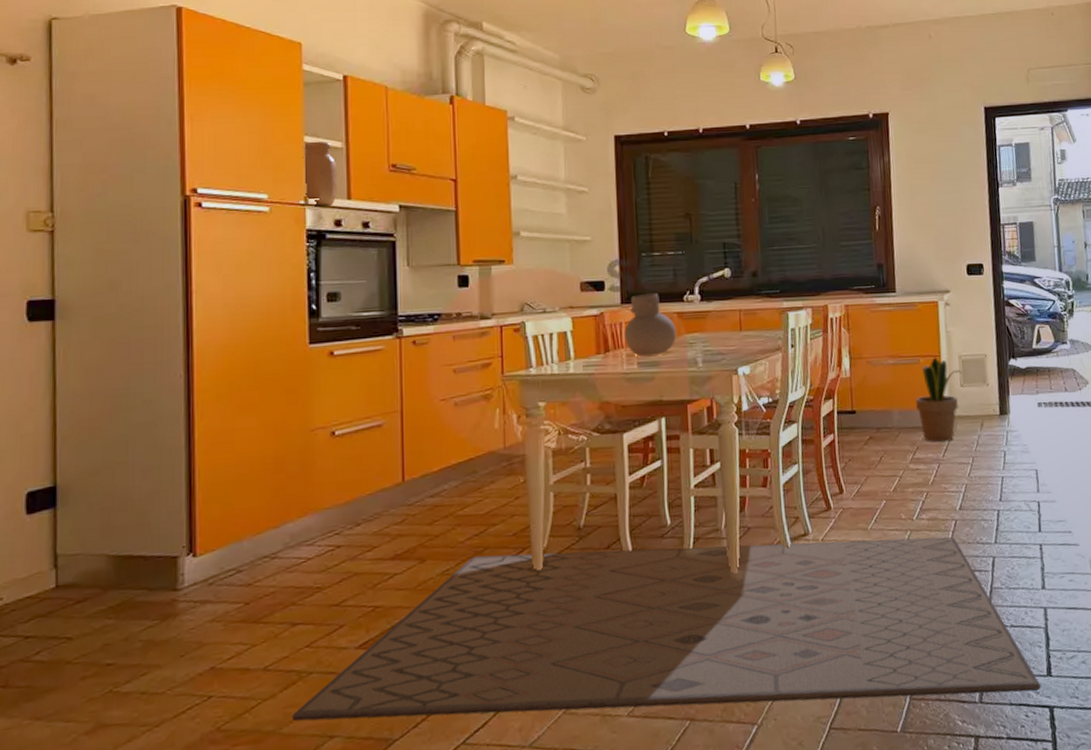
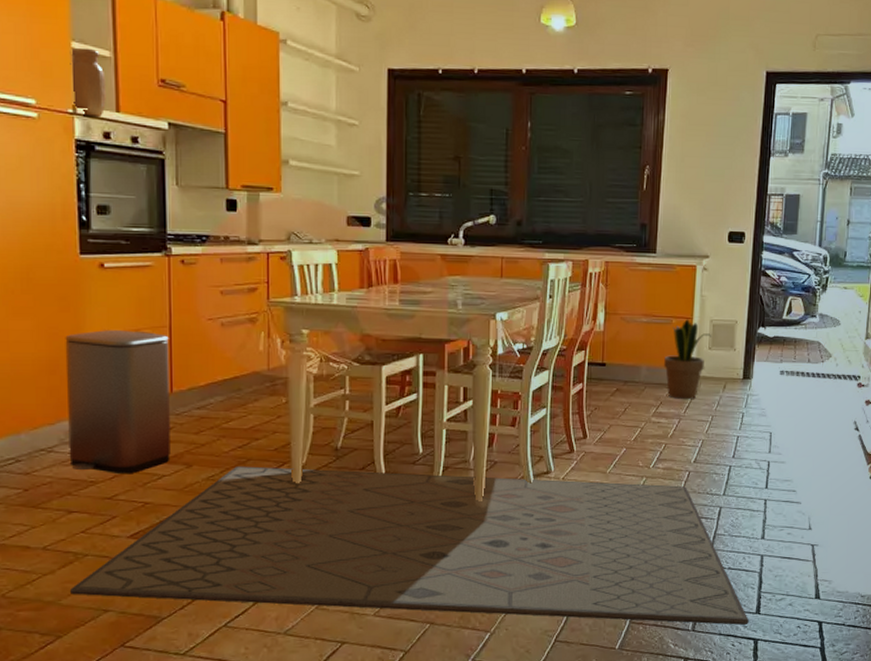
pedal bin: none [292,418,402,577] -> present [65,330,170,475]
vase: present [624,292,677,357] -> none [388,232,439,295]

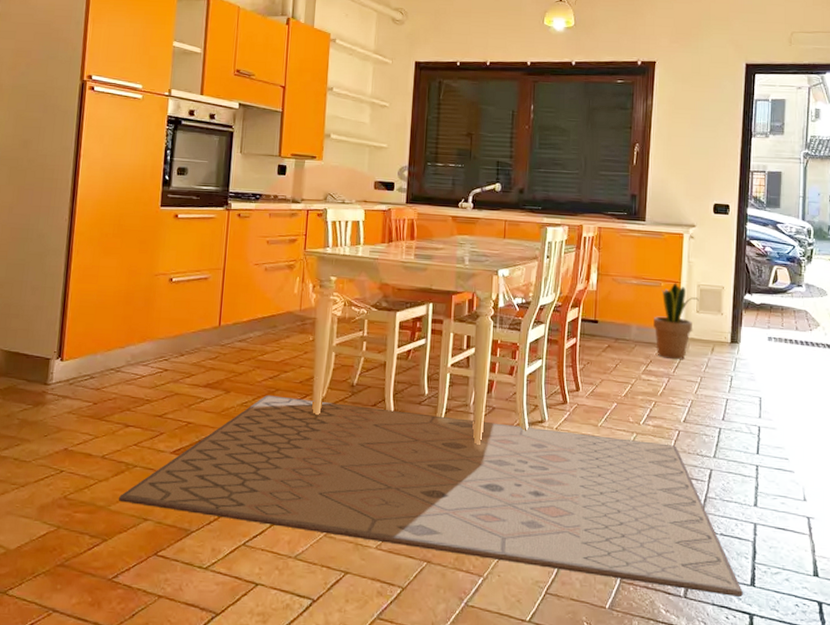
pedal bin: present [65,330,170,475] -> none [132,270,222,396]
jar: present [69,47,106,118] -> none [170,46,196,99]

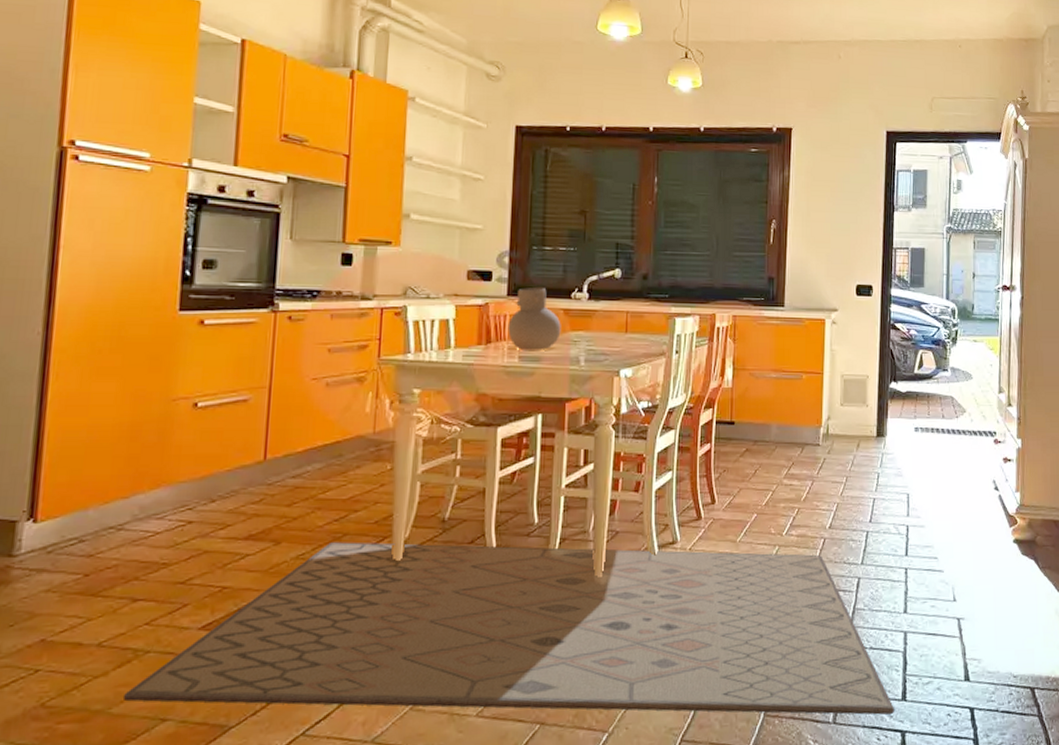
vase: none [406,196,450,251] -> present [508,286,561,352]
potted plant: present [653,283,699,359] -> none [795,374,843,459]

